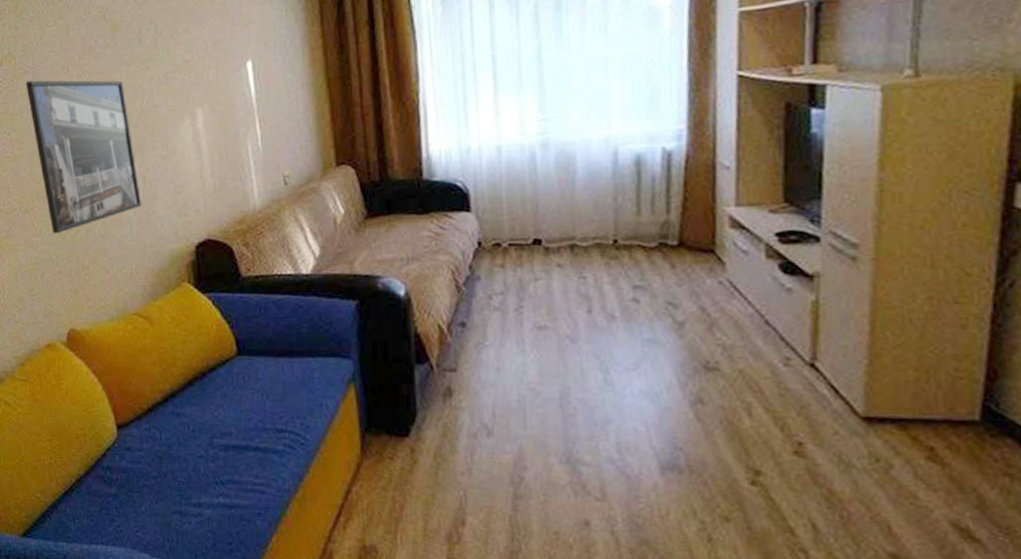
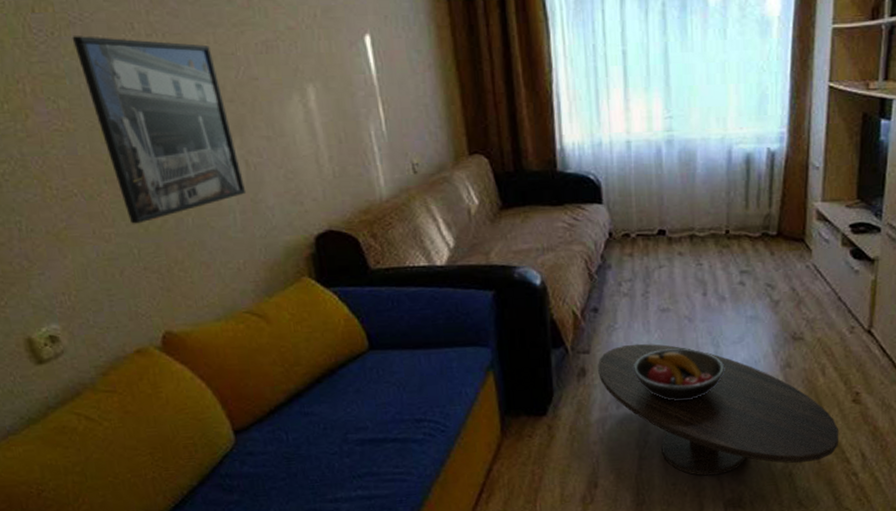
coffee table: none [466,364,777,529] -> present [598,343,839,476]
fruit bowl: none [505,372,618,434] -> present [632,348,725,401]

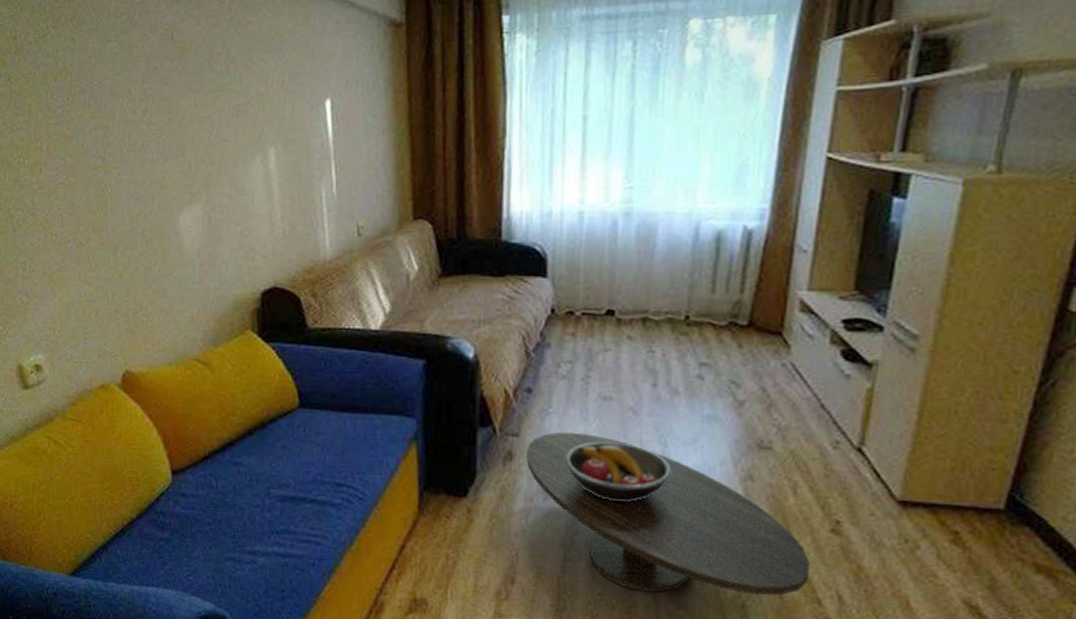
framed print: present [72,36,247,224] -> none [82,101,206,270]

